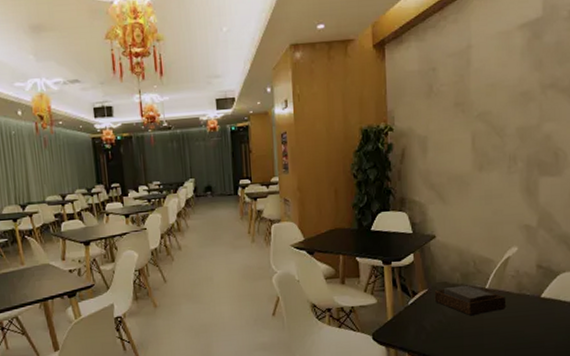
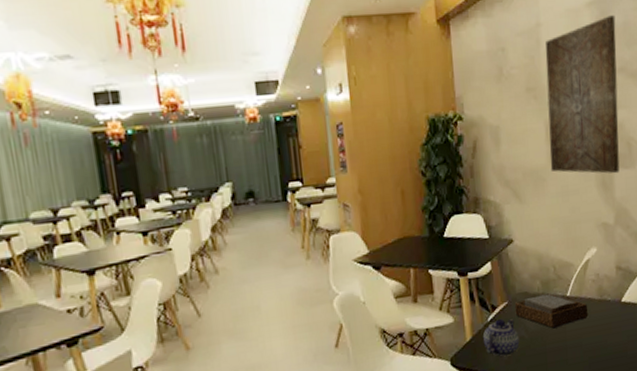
teapot: none [403,303,438,337] -> present [482,318,520,357]
wall art: none [475,36,548,181] -> present [545,15,620,174]

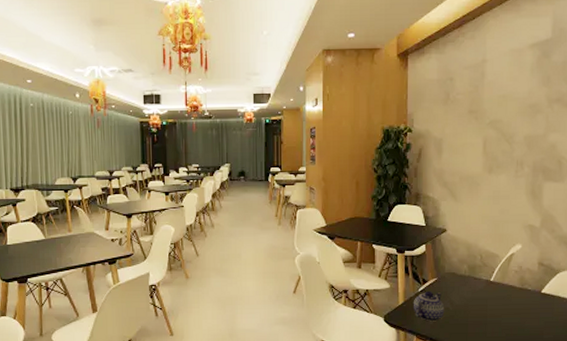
napkin holder: present [514,293,589,329] -> none [443,277,509,306]
wall art: present [545,15,620,174] -> none [485,55,556,186]

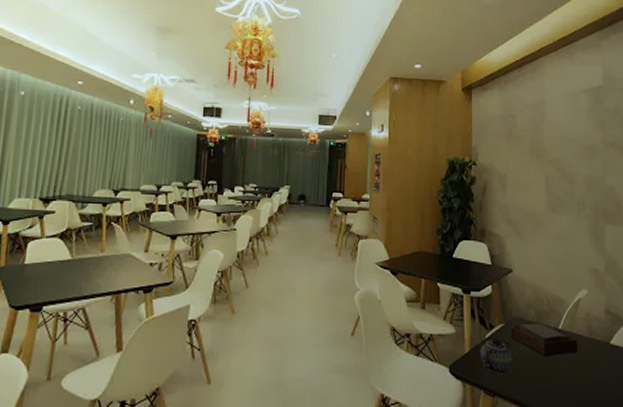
napkin holder: none [443,277,509,306] -> present [510,323,578,357]

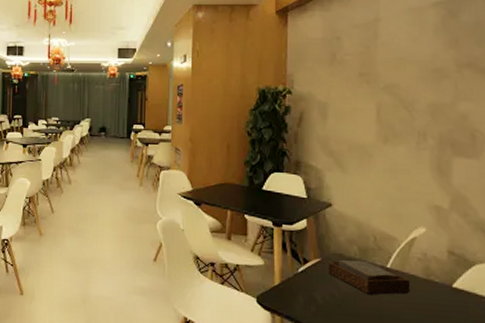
teapot: present [479,337,513,374] -> none [291,272,330,309]

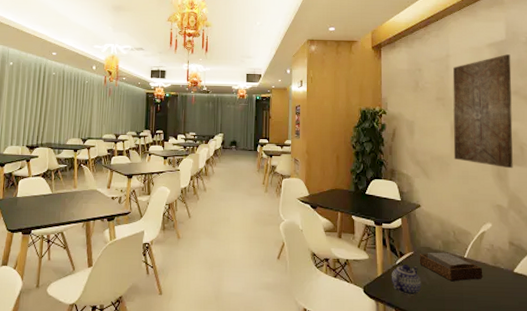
teapot: none [291,272,330,309] -> present [391,264,422,296]
wall art: none [379,15,465,161] -> present [452,54,513,169]

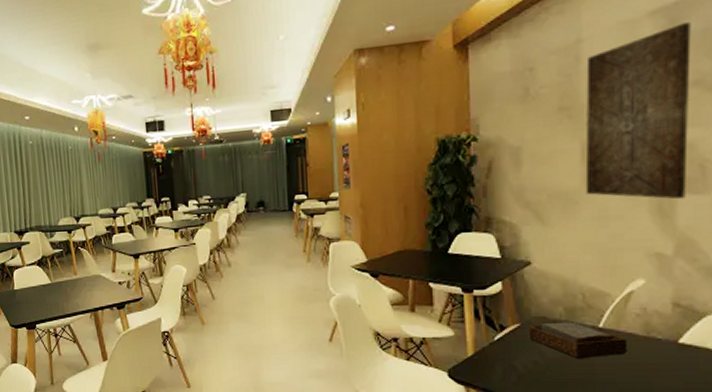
teapot: present [391,264,422,296] -> none [487,339,532,378]

